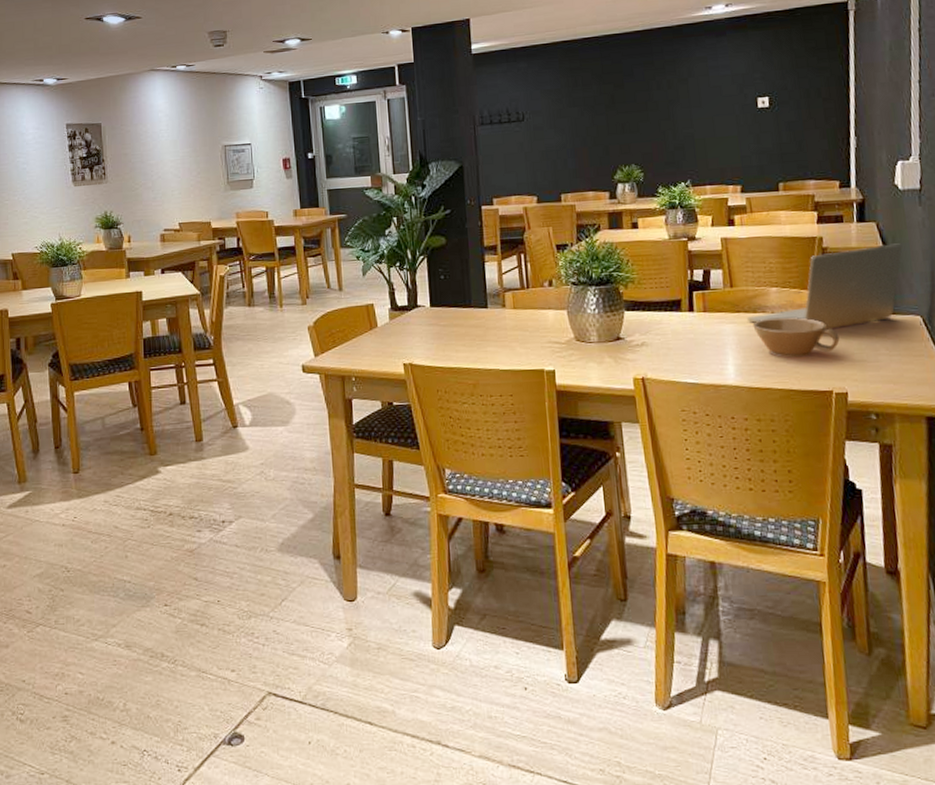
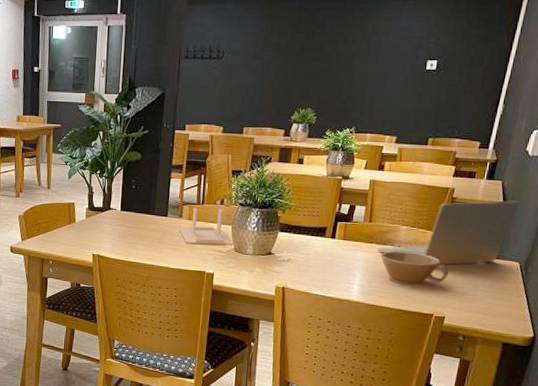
napkin holder: none [505,291,572,337] -> present [180,207,233,245]

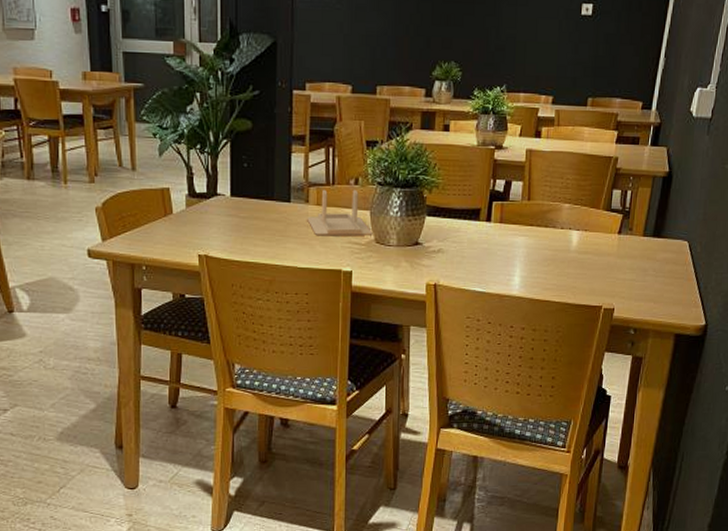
laptop: present [377,200,519,265] -> none [538,170,685,248]
cup: present [380,250,449,285] -> none [542,233,616,273]

